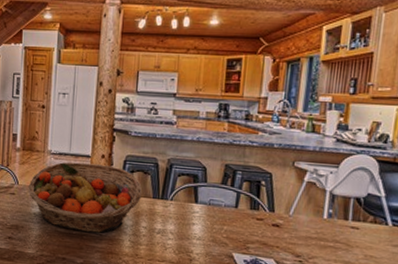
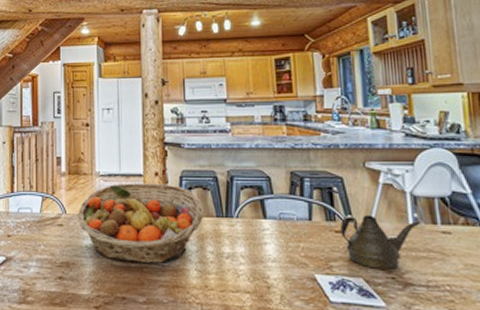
teapot: none [261,206,334,254] -> present [339,215,421,269]

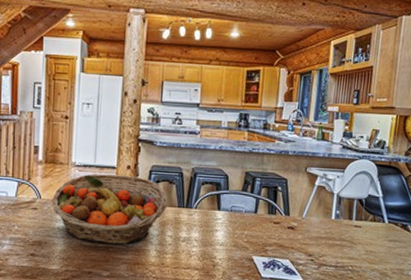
teapot: present [339,215,421,269] -> none [277,210,341,253]

